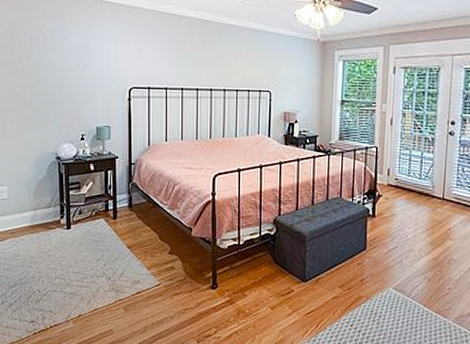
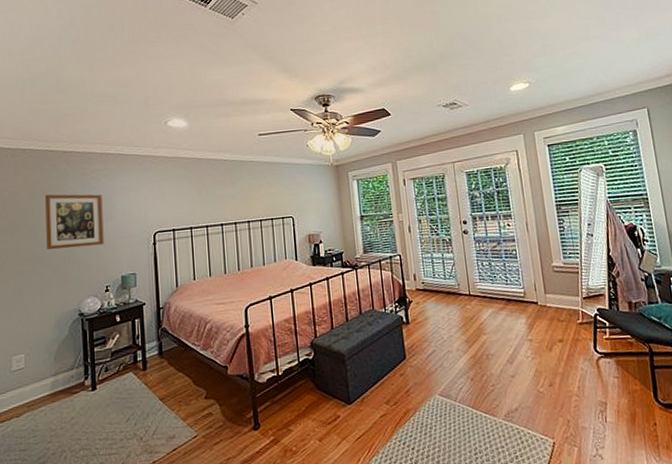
wall art: none [25,33,81,93] -> present [45,194,104,250]

